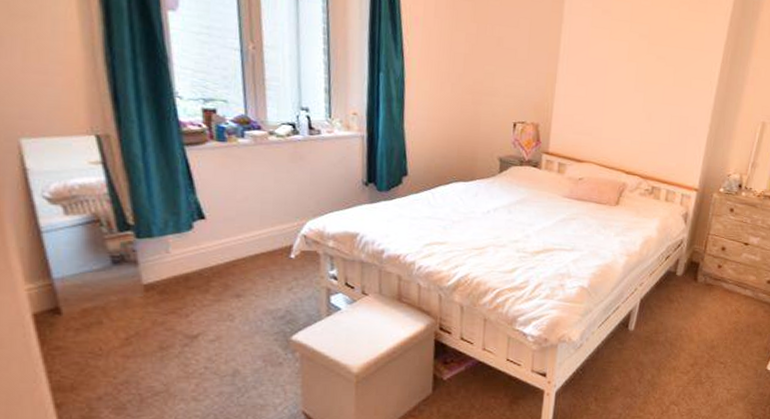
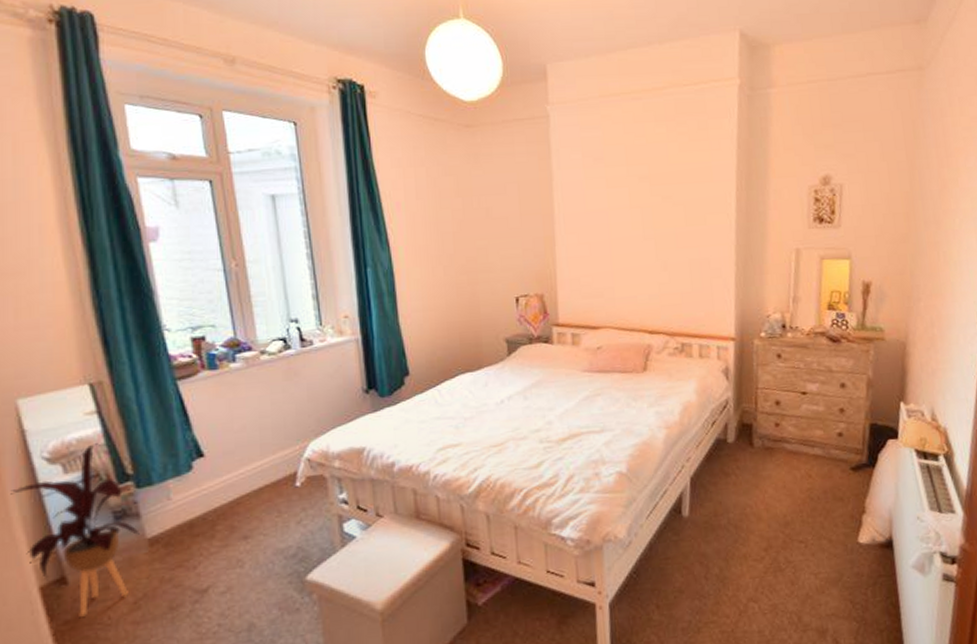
house plant: none [8,191,136,345] -> present [10,443,140,617]

